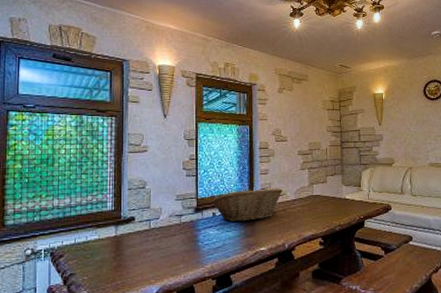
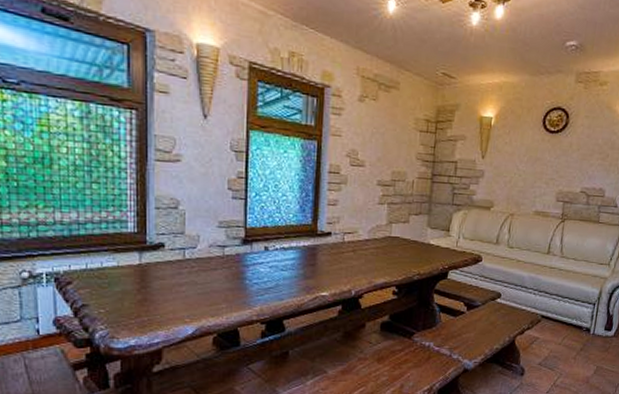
fruit basket: present [211,188,283,222] -> none [263,223,354,261]

